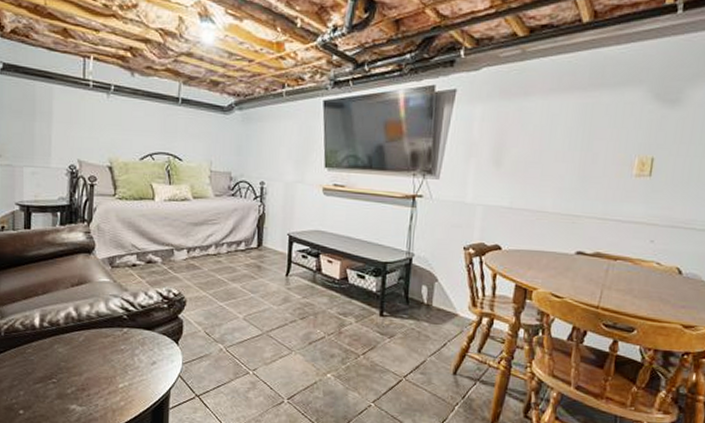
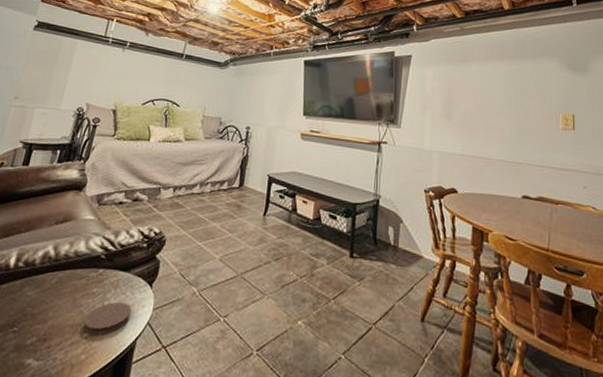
coaster: none [117,357,162,386] -> present [82,301,132,335]

